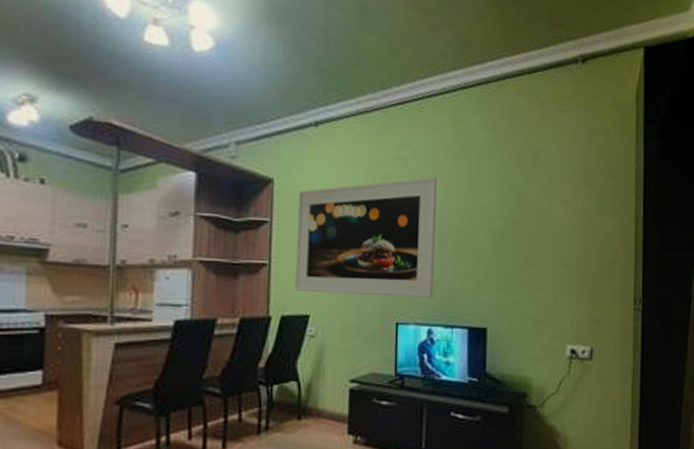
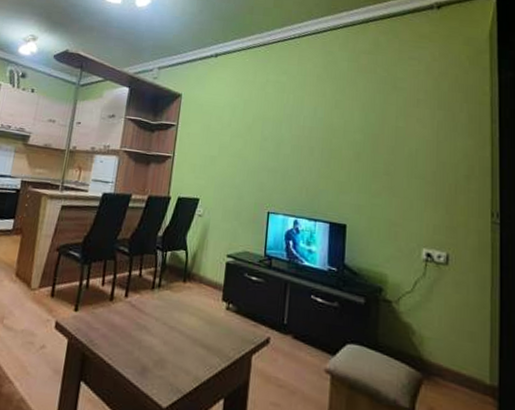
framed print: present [294,177,437,298] -> none [189,97,307,194]

